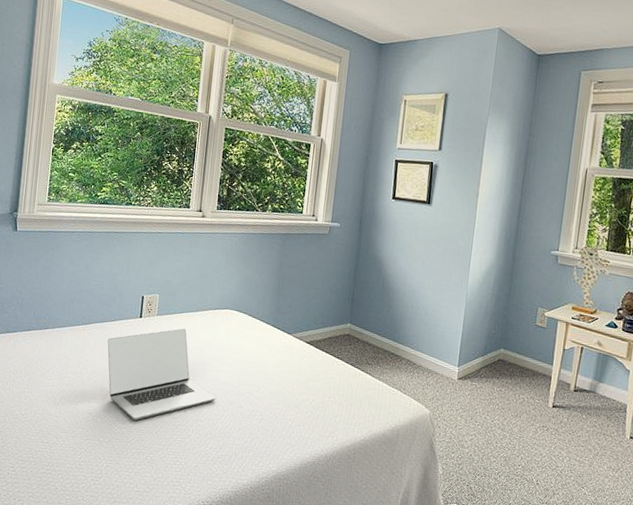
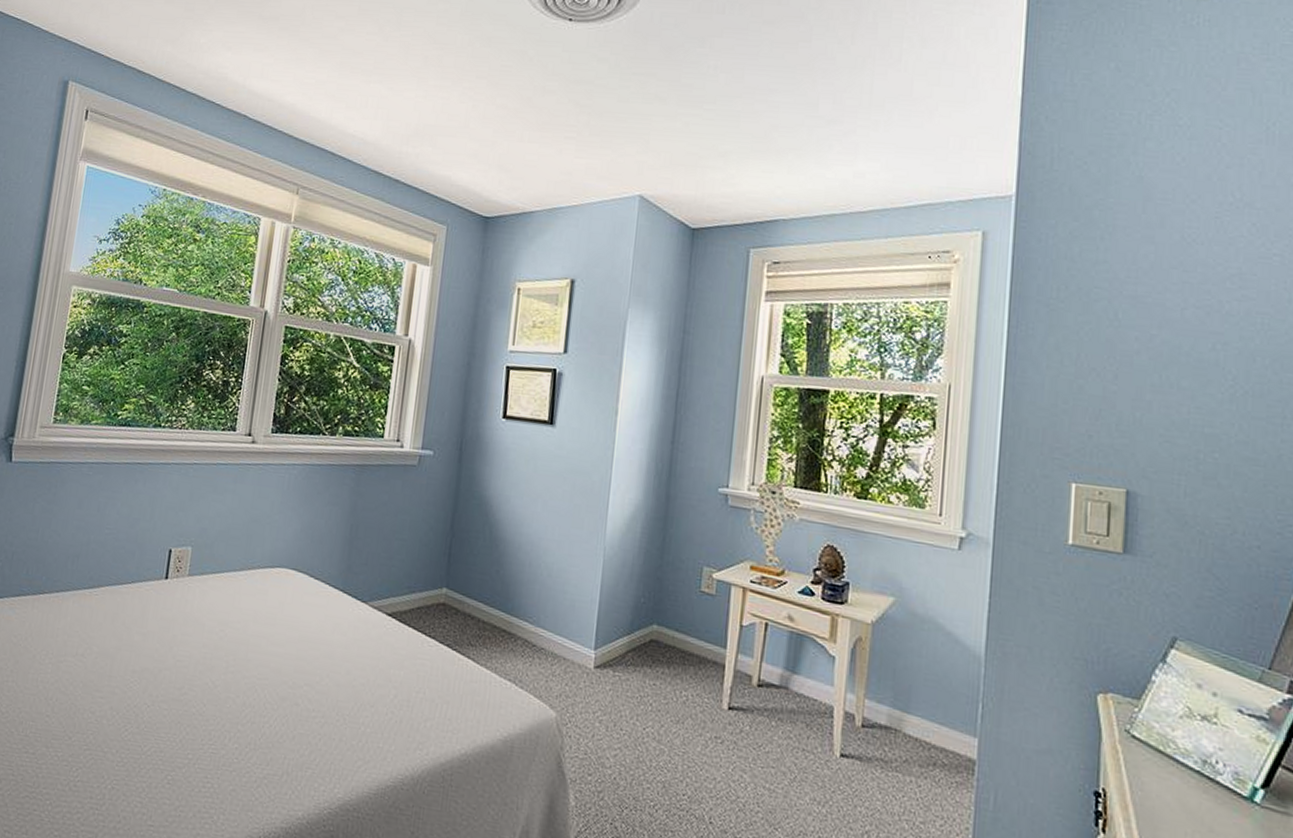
laptop: present [107,328,216,421] -> none [120,593,263,724]

